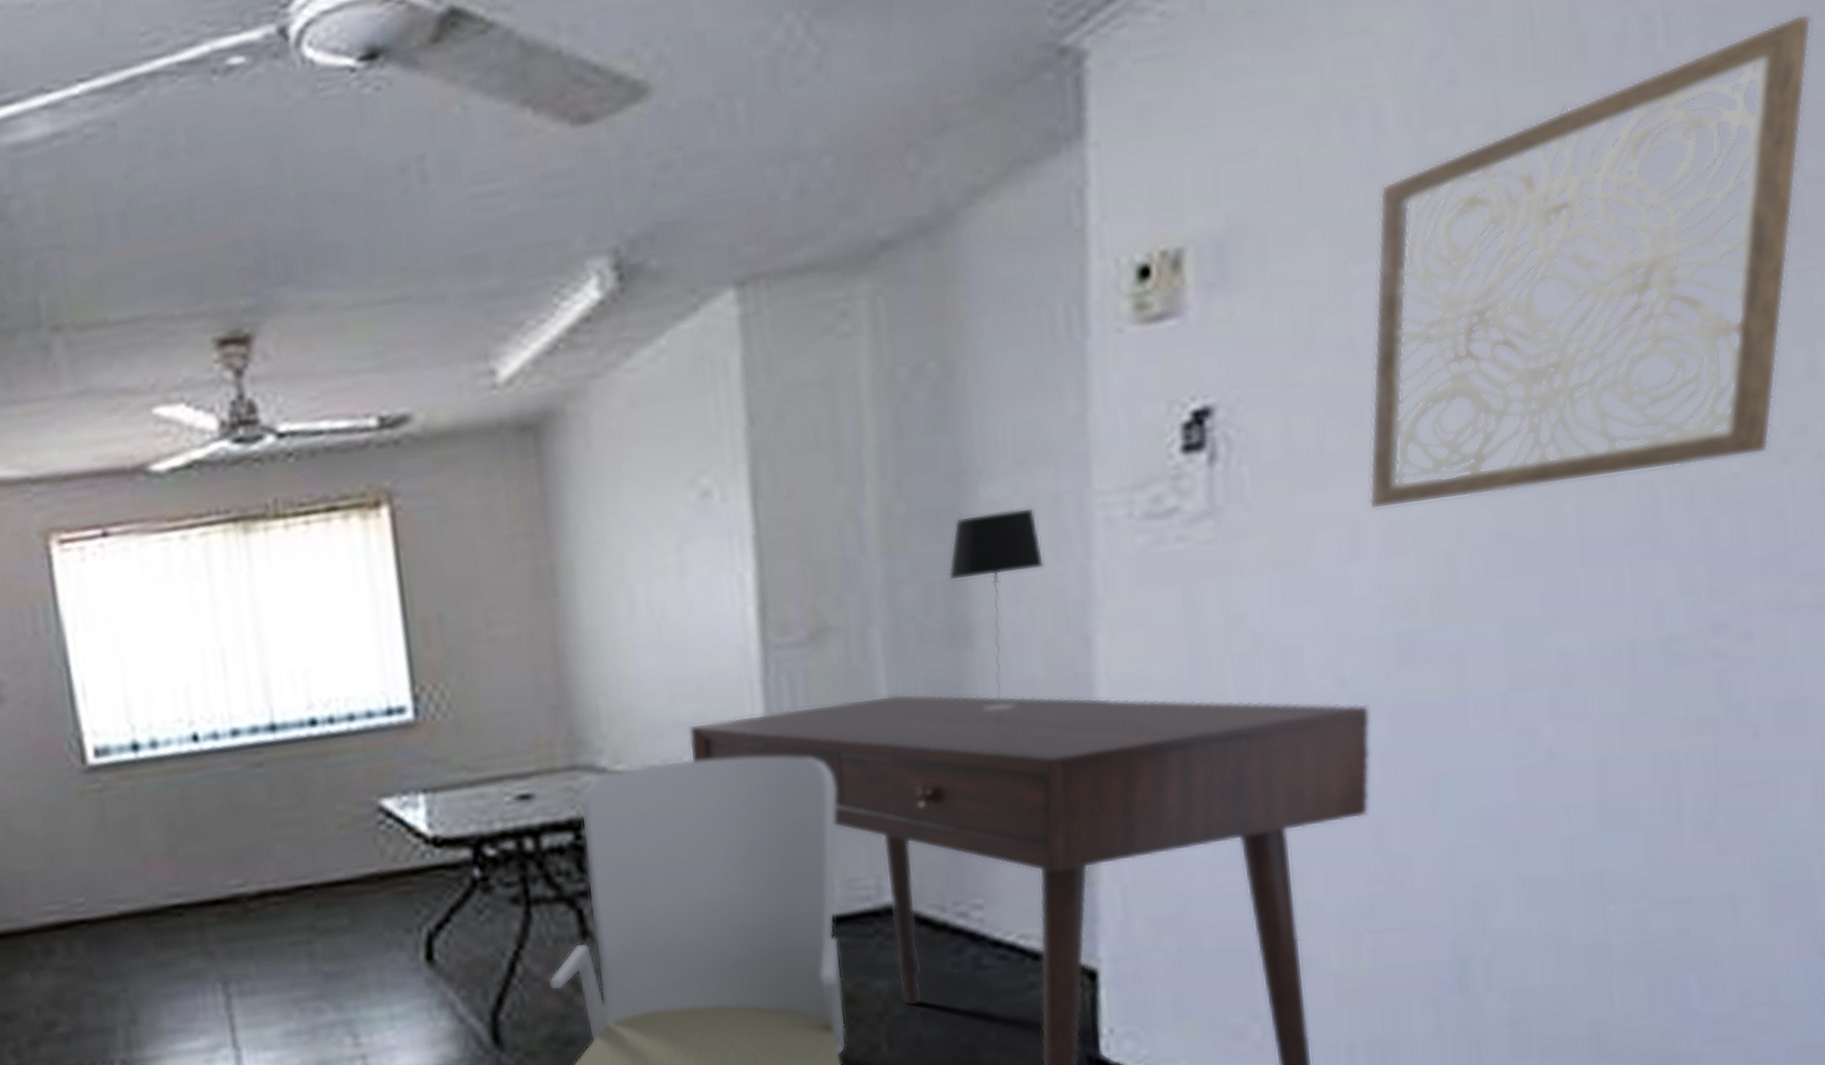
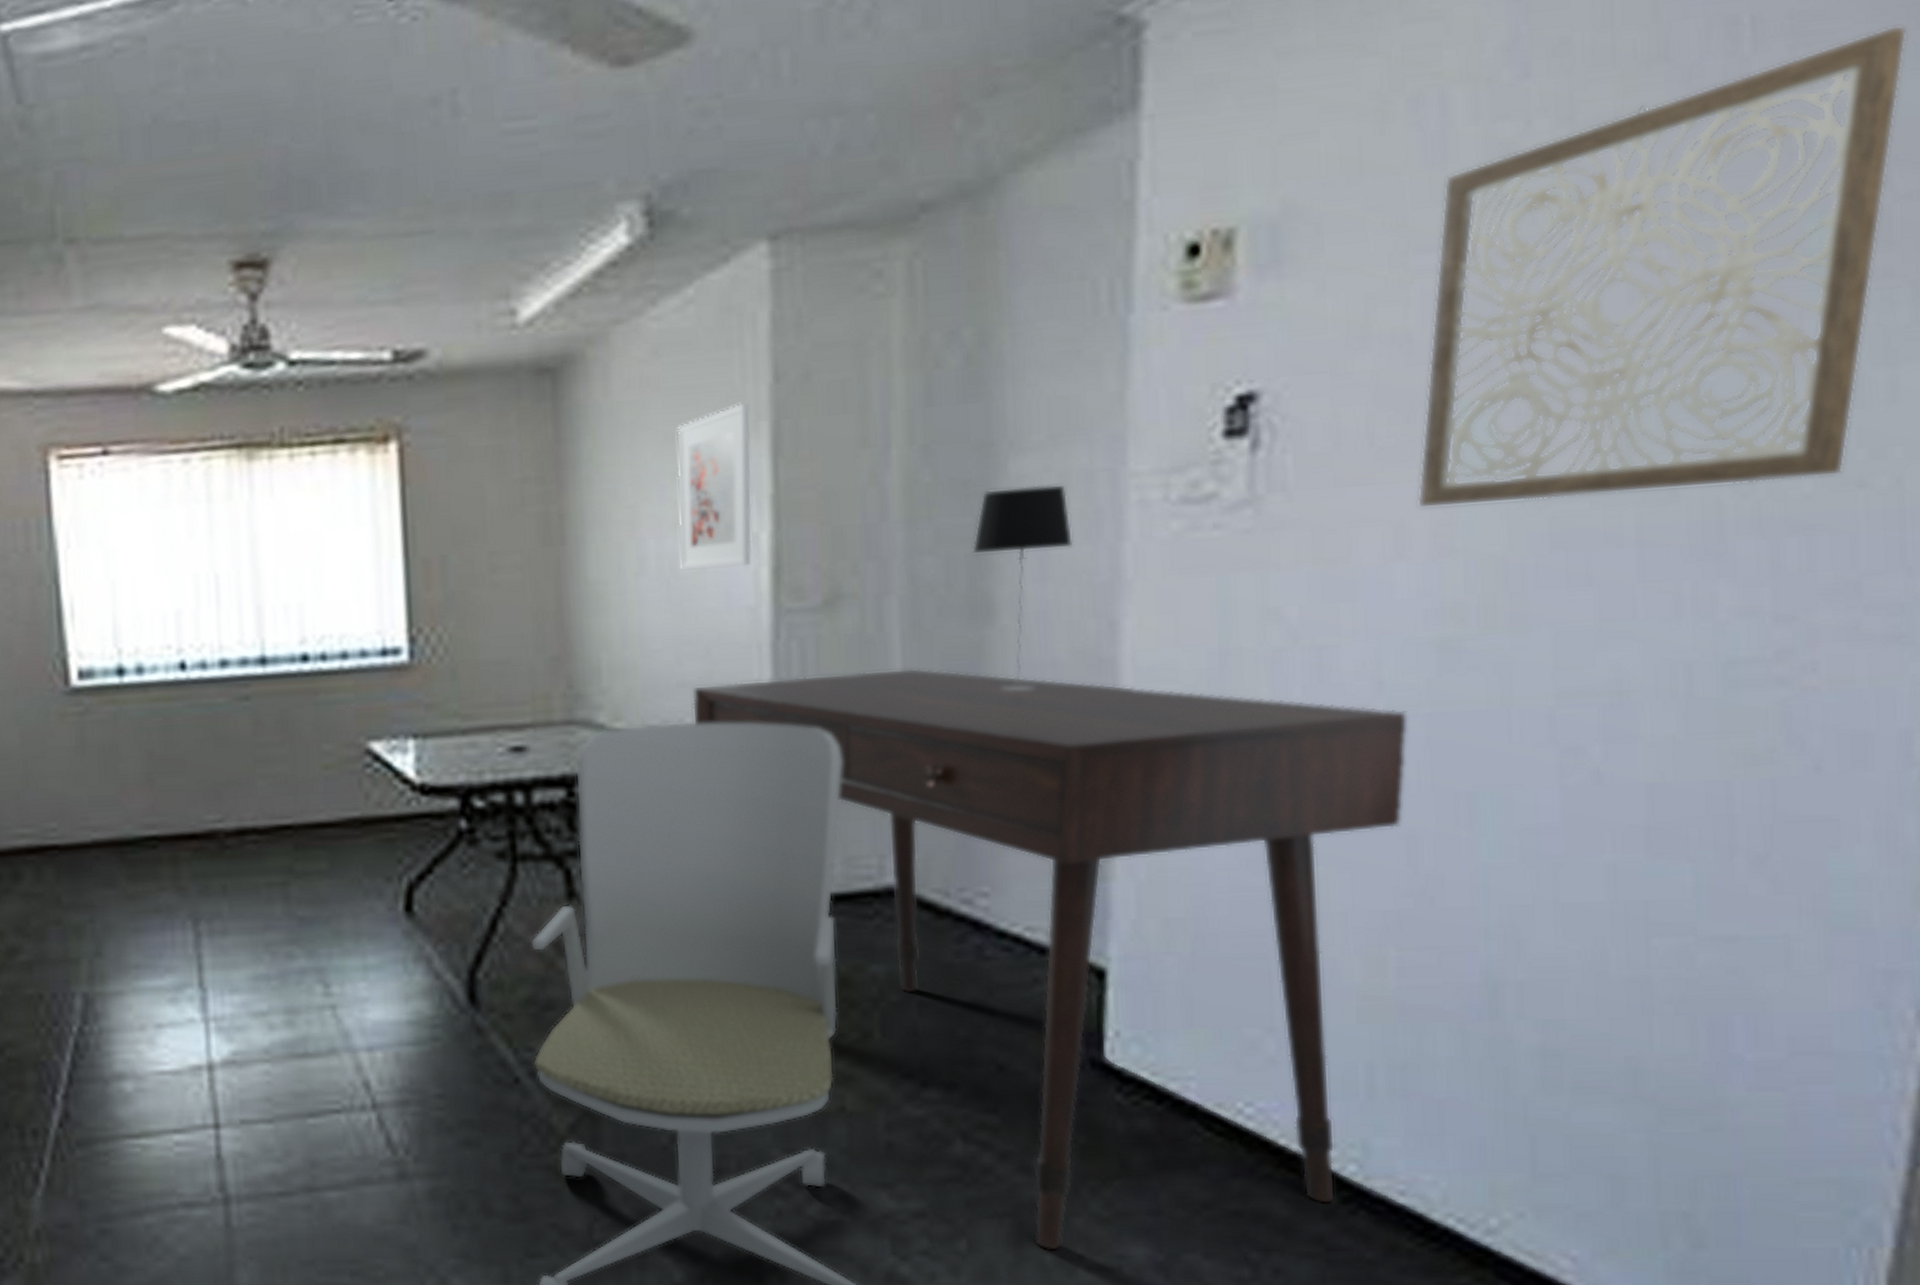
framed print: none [658,447,738,613] -> present [677,403,752,570]

